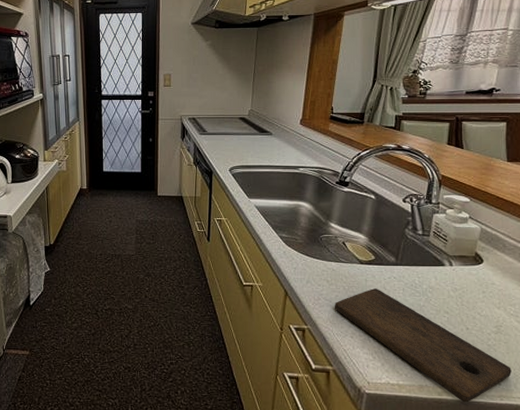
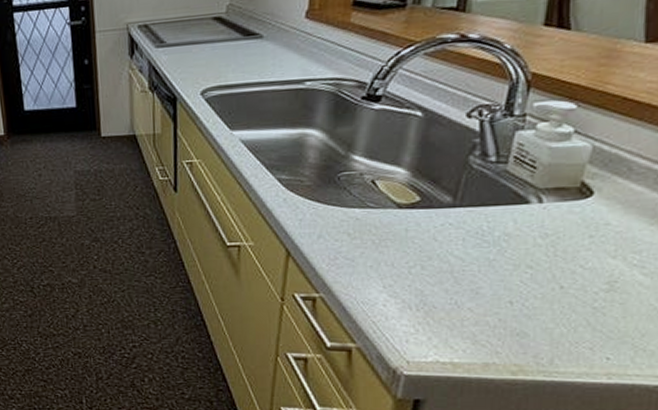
cutting board: present [334,288,512,403] -> none [358,240,628,383]

